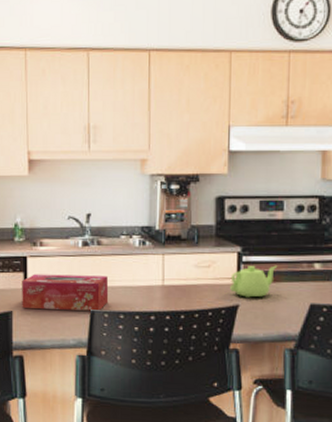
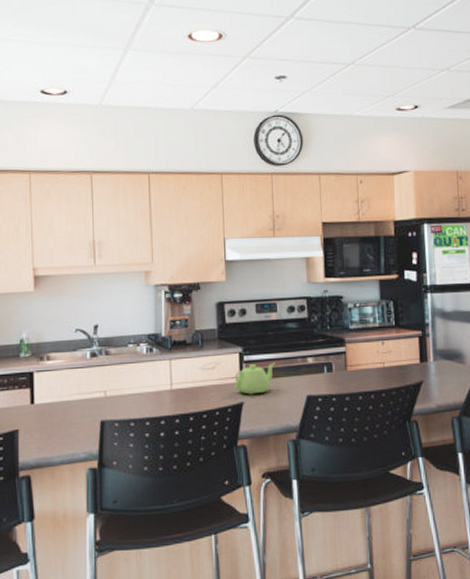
tissue box: present [22,274,109,311] -> none [28,385,119,426]

